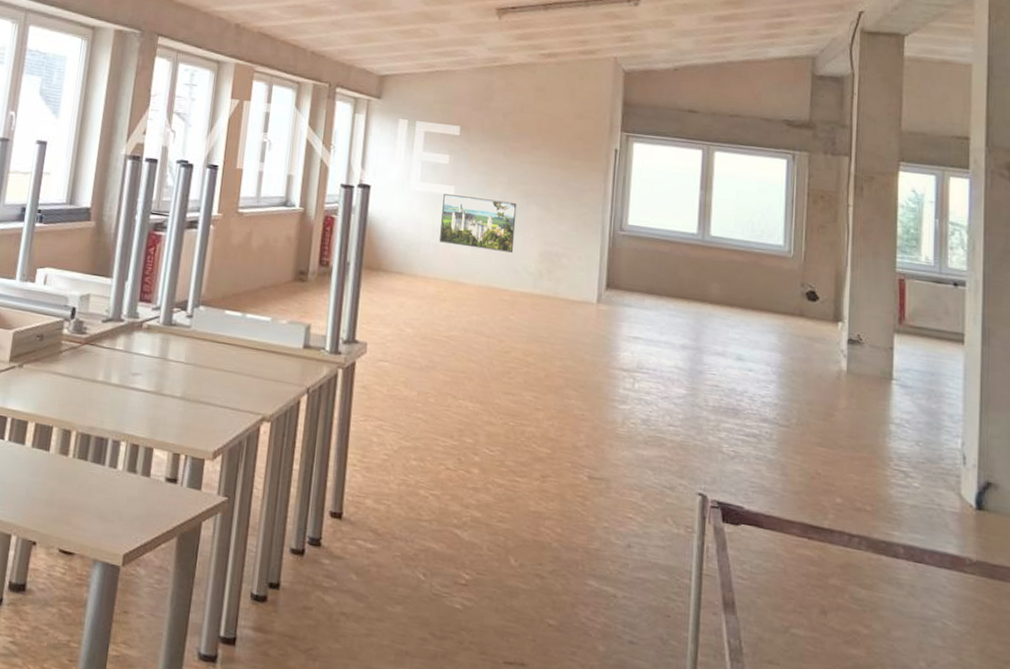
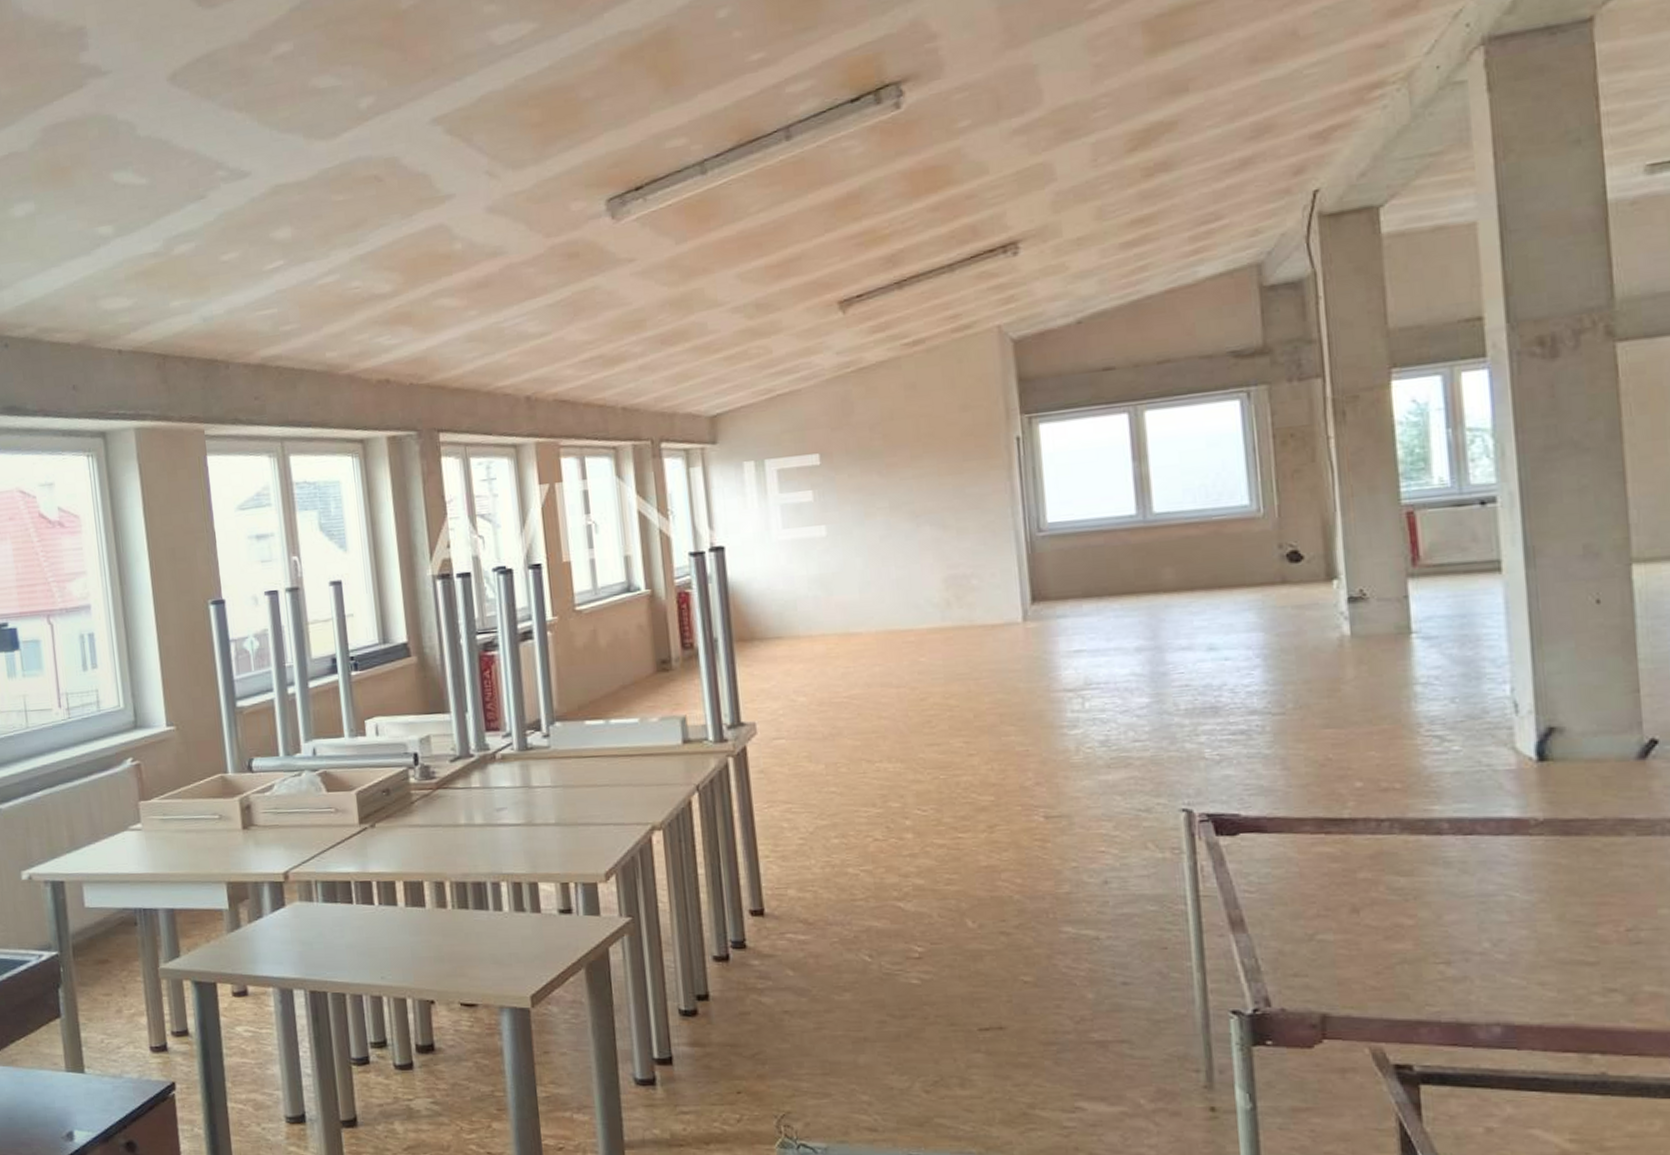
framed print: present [440,194,517,253] -> none [814,528,911,593]

